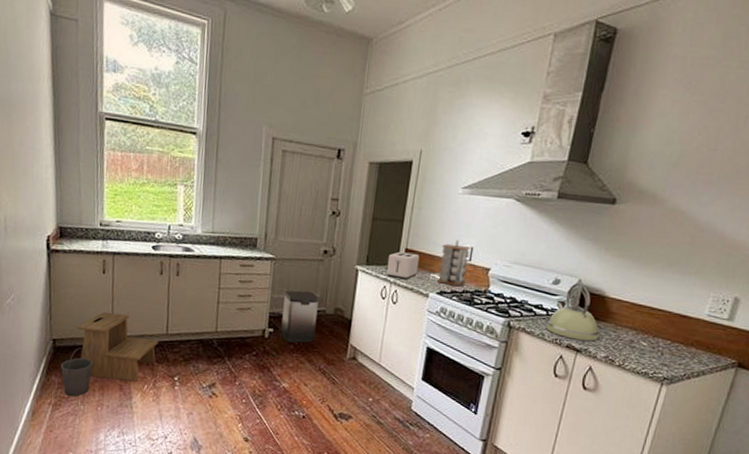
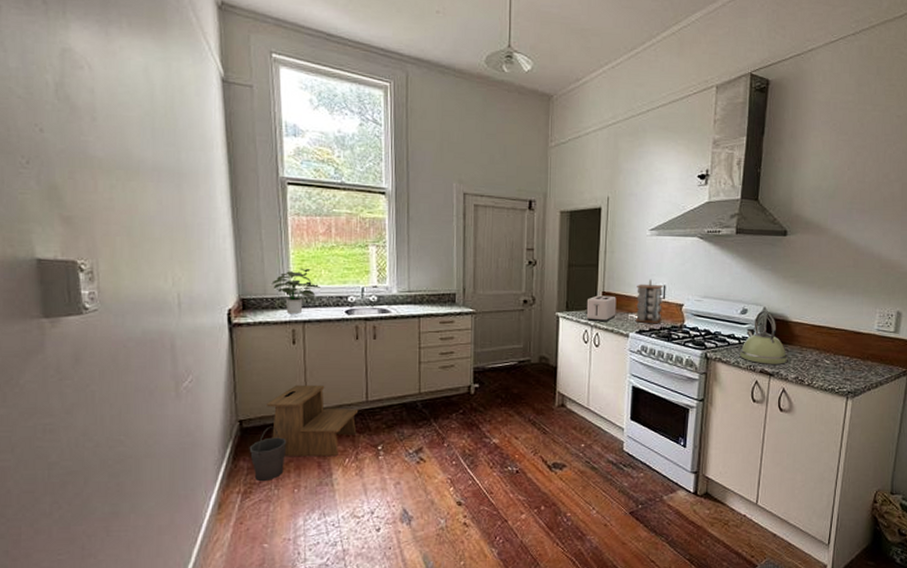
potted plant: none [86,202,130,246] -> present [271,269,320,314]
pedal bin: present [280,290,319,343] -> none [487,342,523,397]

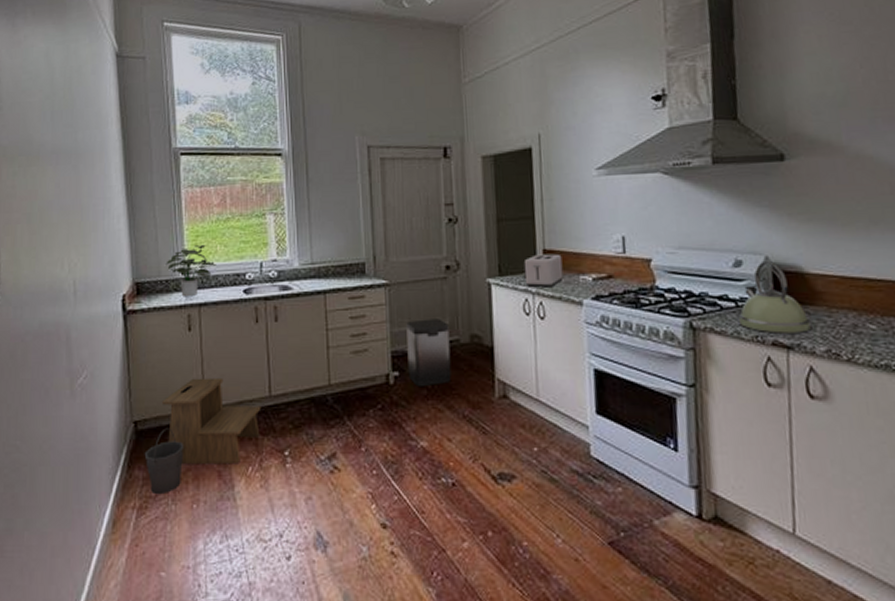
pedal bin: none [487,342,523,397] -> present [406,319,452,388]
spice rack: present [635,279,664,324] -> none [586,229,625,287]

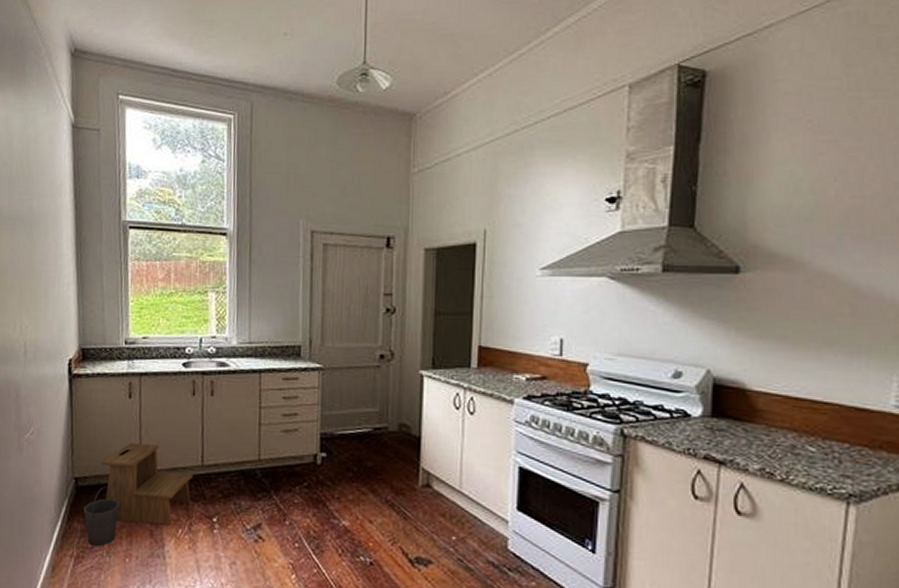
potted plant: present [166,245,216,297] -> none [110,317,158,366]
pedal bin: present [406,319,452,388] -> none [335,405,379,470]
toaster: present [523,253,563,288] -> none [456,350,497,384]
kettle: present [738,261,813,335] -> none [671,375,748,451]

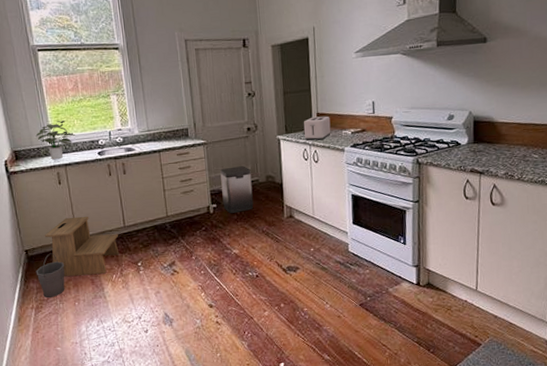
potted plant: none [110,317,158,366] -> present [36,120,75,160]
pedal bin: none [335,405,379,470] -> present [220,166,254,214]
toaster: none [456,350,497,384] -> present [303,116,331,141]

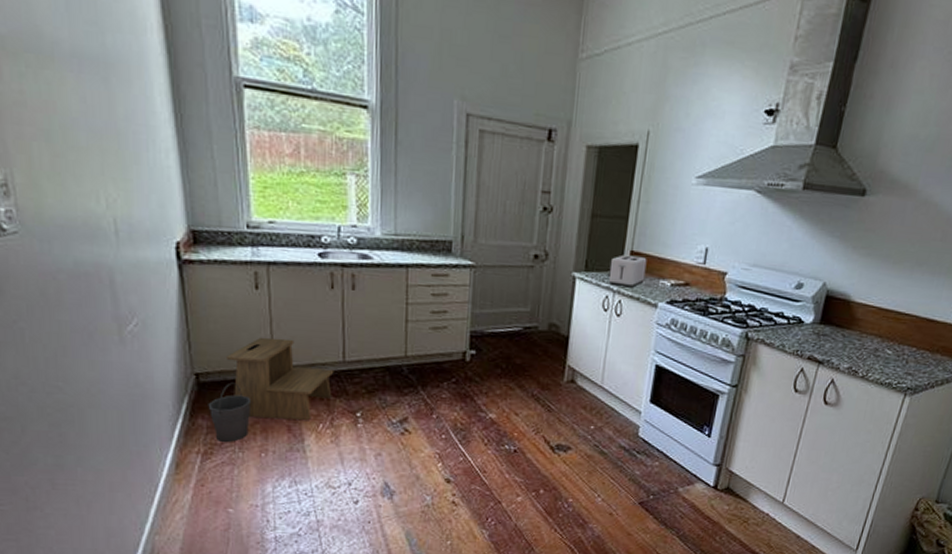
potted plant: present [36,120,75,160] -> none [227,198,287,254]
pedal bin: present [220,166,254,214] -> none [485,304,530,367]

